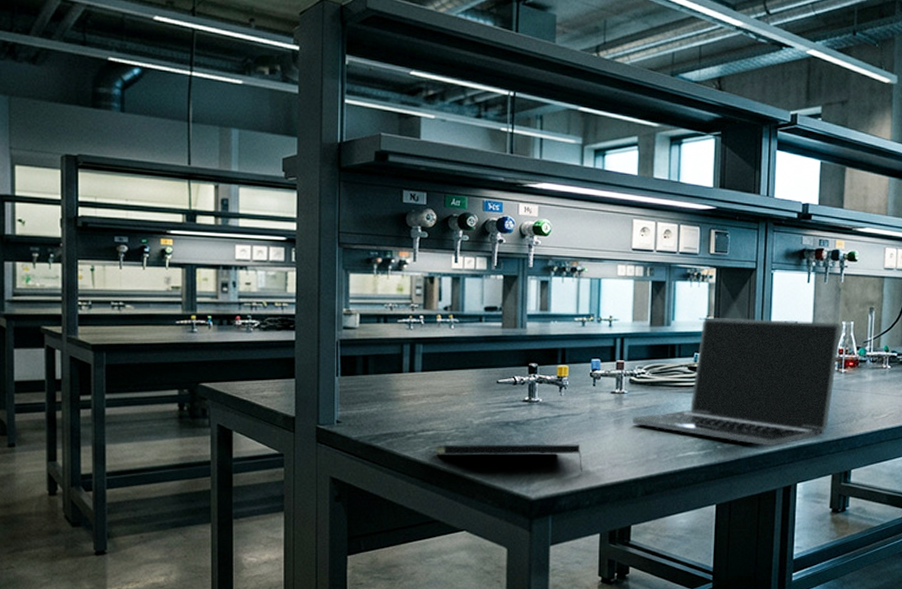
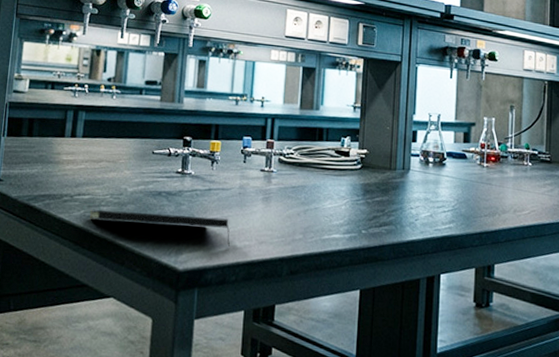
laptop: present [633,318,841,447] -> none [280,105,483,235]

